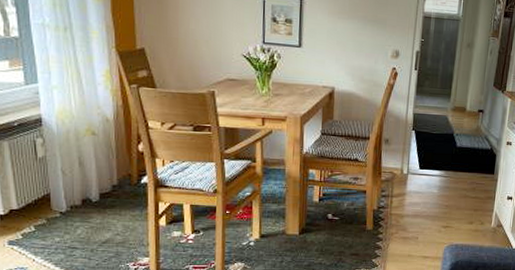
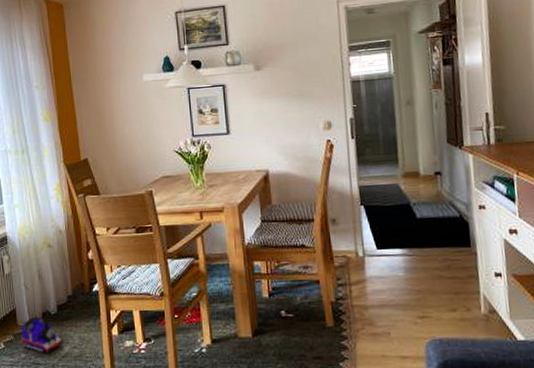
toy train: none [55,203,105,238] -> present [20,317,63,352]

